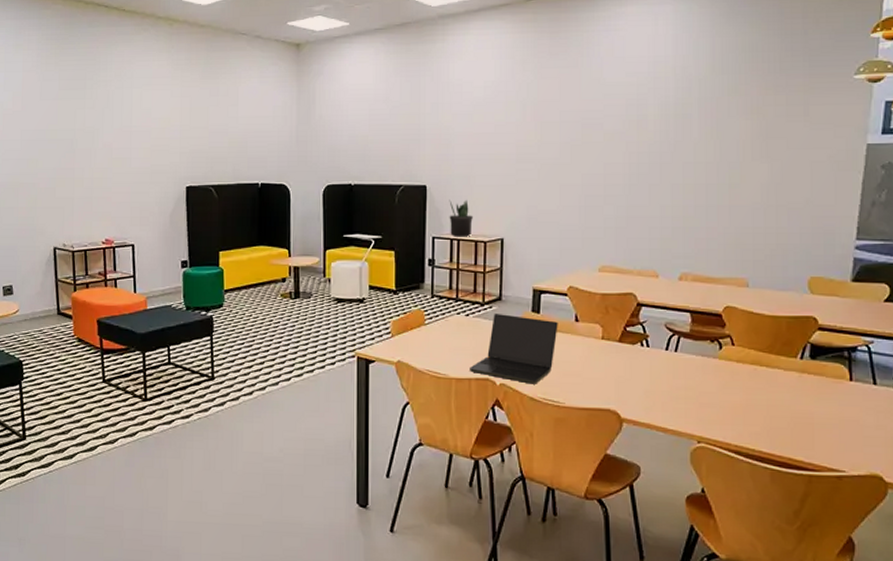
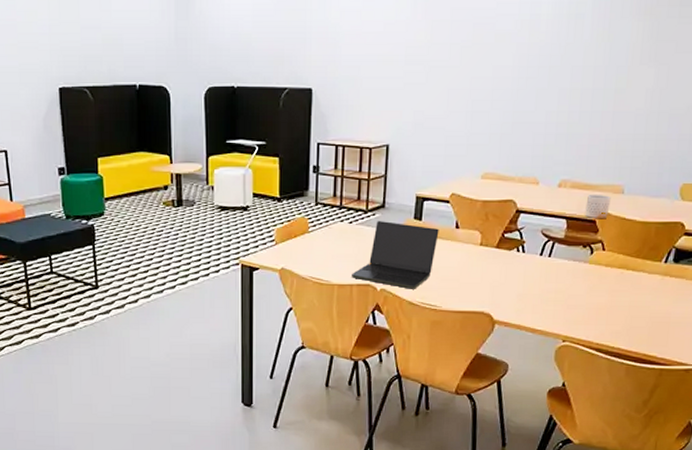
planter: present [449,199,473,237] -> none [334,103,359,143]
mug: none [709,287,736,313] -> present [585,194,611,219]

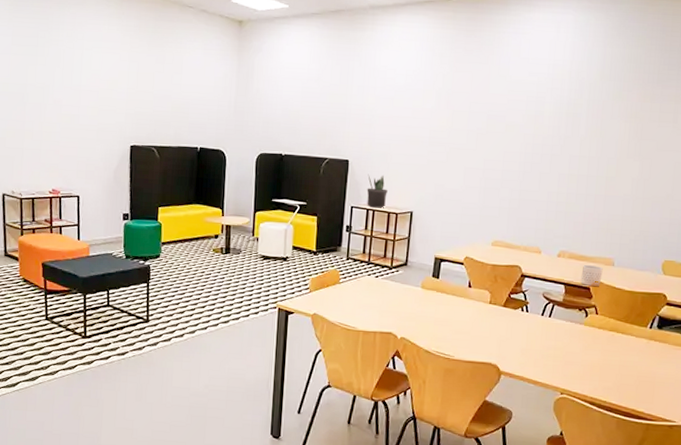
planter: none [334,103,359,143] -> present [367,174,388,208]
laptop: present [352,221,439,289] -> none [376,277,454,339]

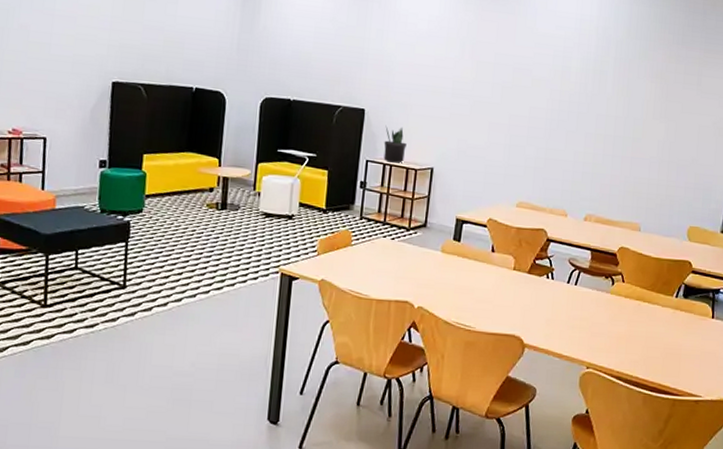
mug: present [580,264,603,287] -> none [607,229,630,253]

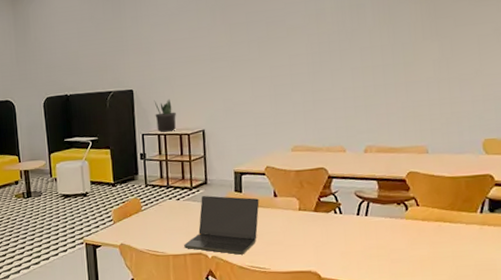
laptop: none [390,239,476,309] -> present [184,196,260,255]

